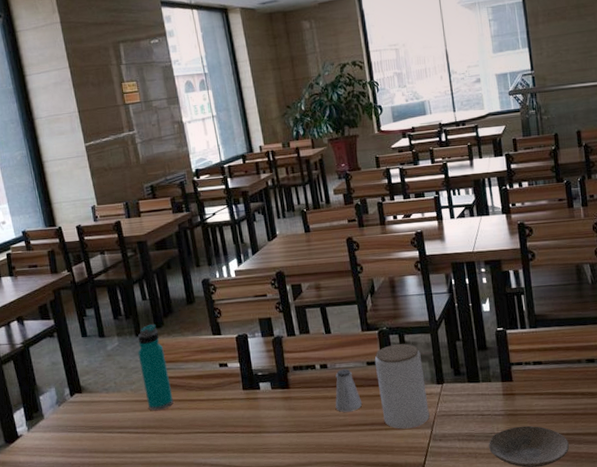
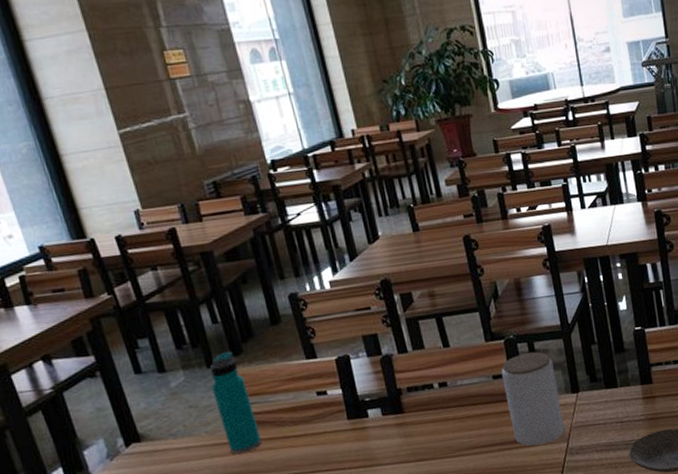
saltshaker: present [335,369,363,412] -> none [457,385,490,434]

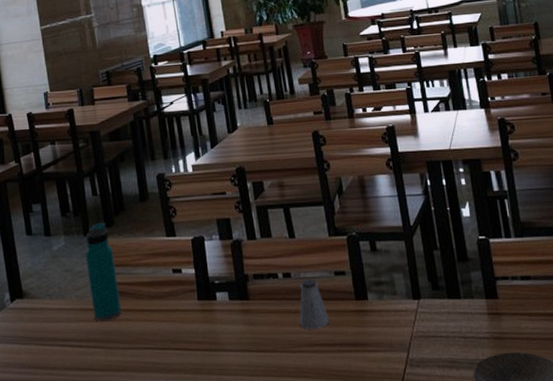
saltshaker: none [457,385,490,434] -> present [299,279,330,329]
jar: present [501,352,565,446] -> none [343,252,405,352]

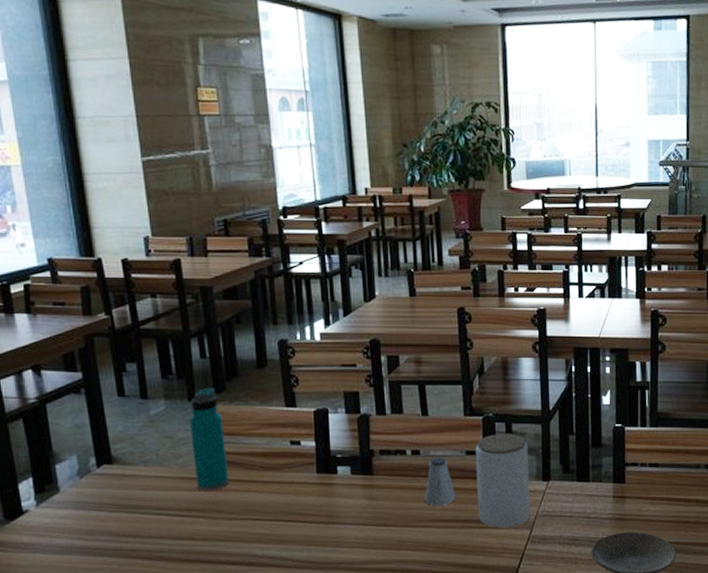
jar: none [343,252,405,352] -> present [475,434,530,528]

